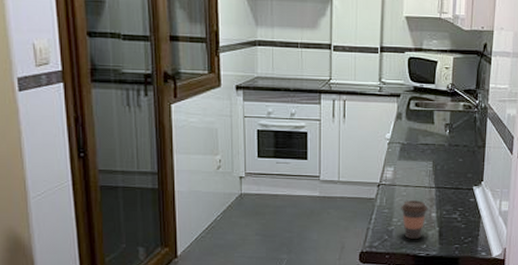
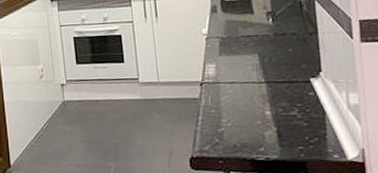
coffee cup: present [401,201,428,239] -> none [229,98,261,141]

